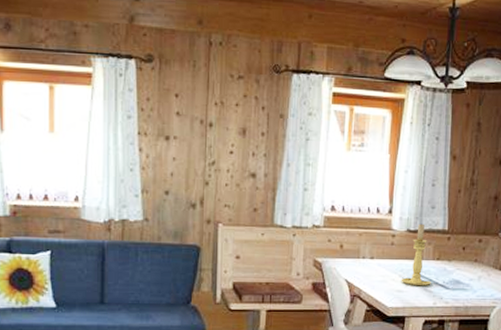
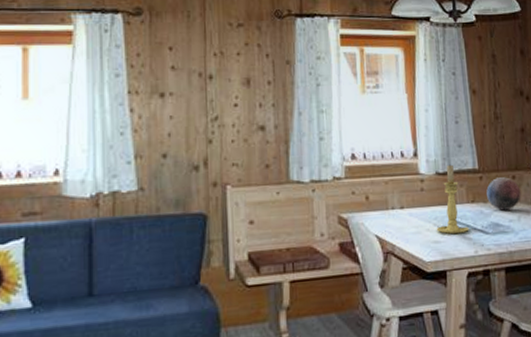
decorative orb: none [452,239,485,270] -> present [486,176,521,211]

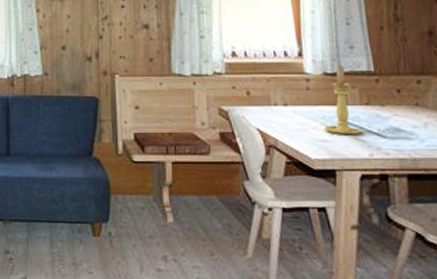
decorative orb: present [486,176,521,211] -> none [384,80,429,115]

